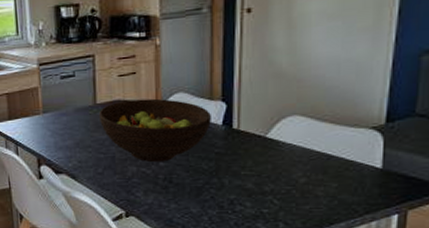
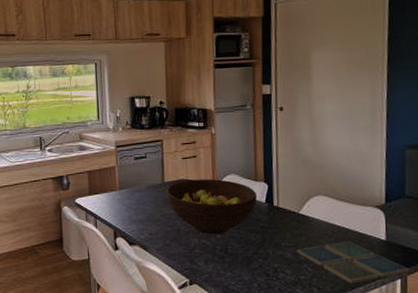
drink coaster: none [260,170,411,219] -> present [296,241,409,284]

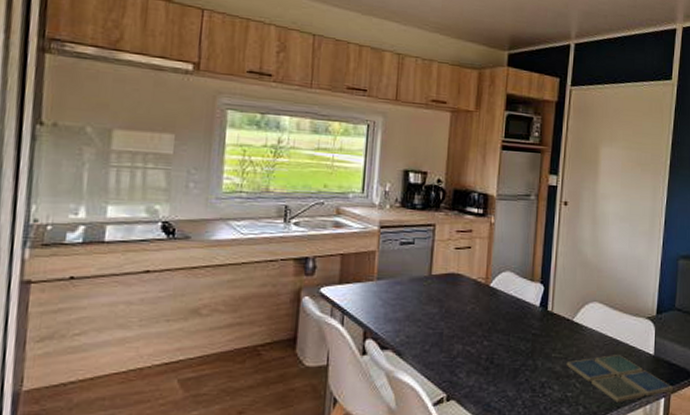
fruit bowl: present [166,179,257,235] -> none [432,274,531,341]

